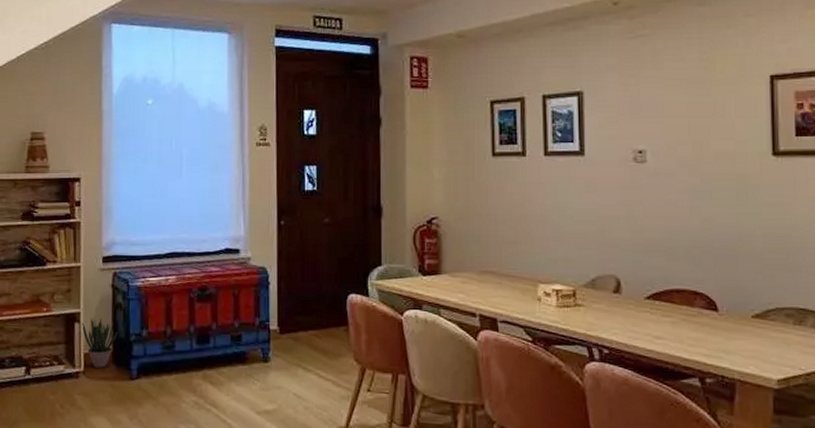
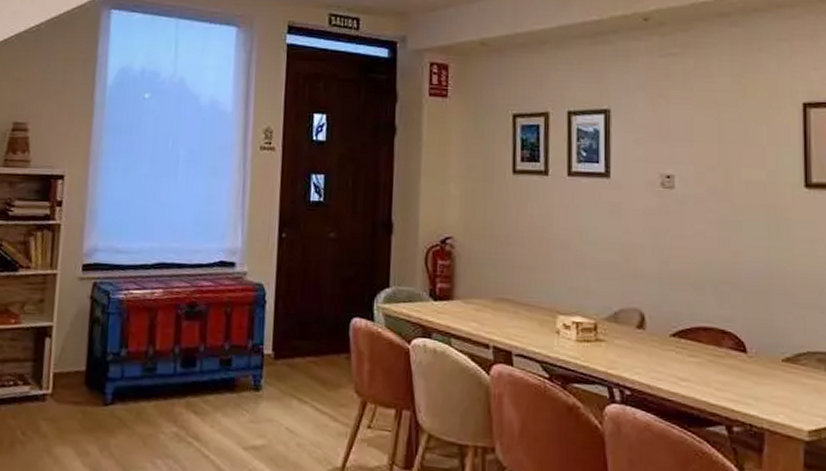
potted plant: present [82,317,117,368] -> none [53,332,93,391]

